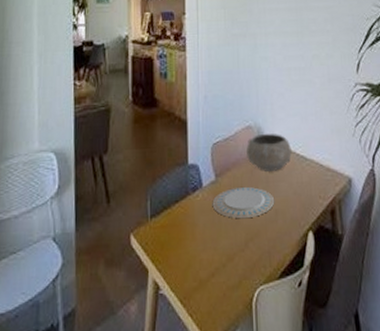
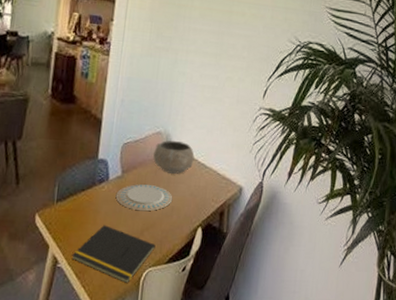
notepad: none [173,239,264,308] -> present [71,225,156,284]

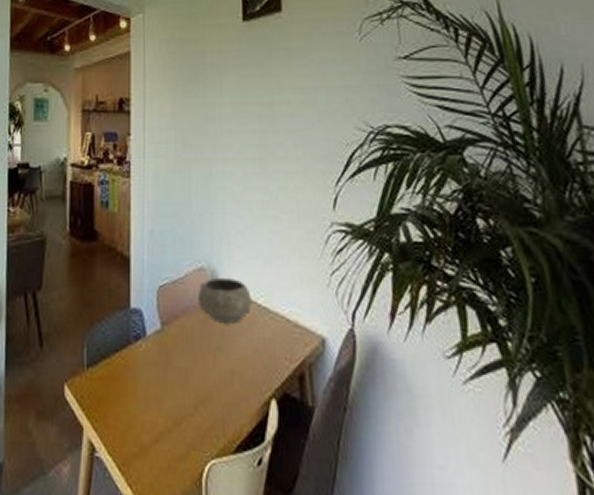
notepad: present [71,225,156,284] -> none [111,398,216,483]
plate: present [115,184,173,212] -> none [157,339,231,378]

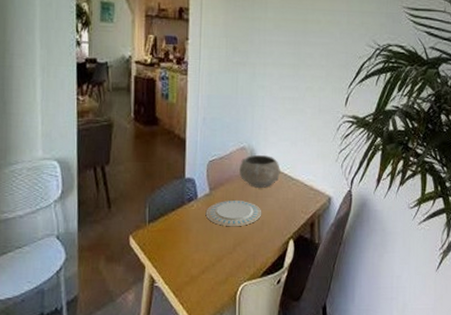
plate: none [157,339,231,378] -> present [205,199,262,227]

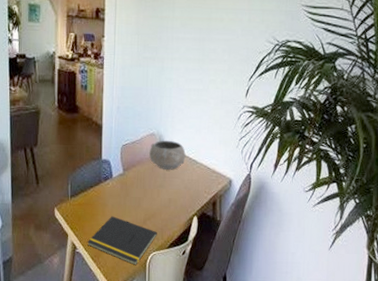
notepad: none [168,243,249,299] -> present [87,216,157,266]
plate: present [205,199,262,227] -> none [119,179,169,204]

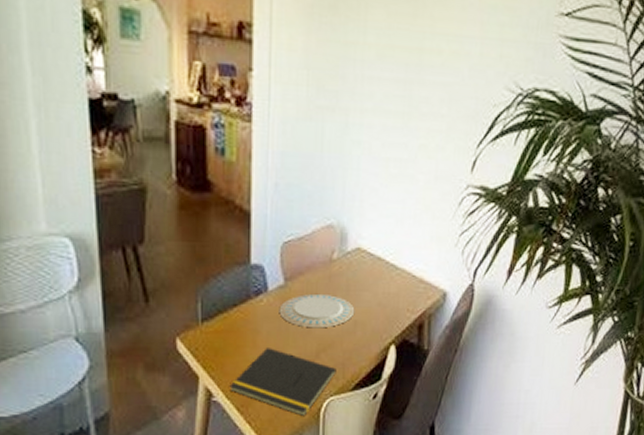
plate: none [119,179,169,204] -> present [279,293,355,328]
bowl: present [149,141,186,170] -> none [325,236,381,279]

